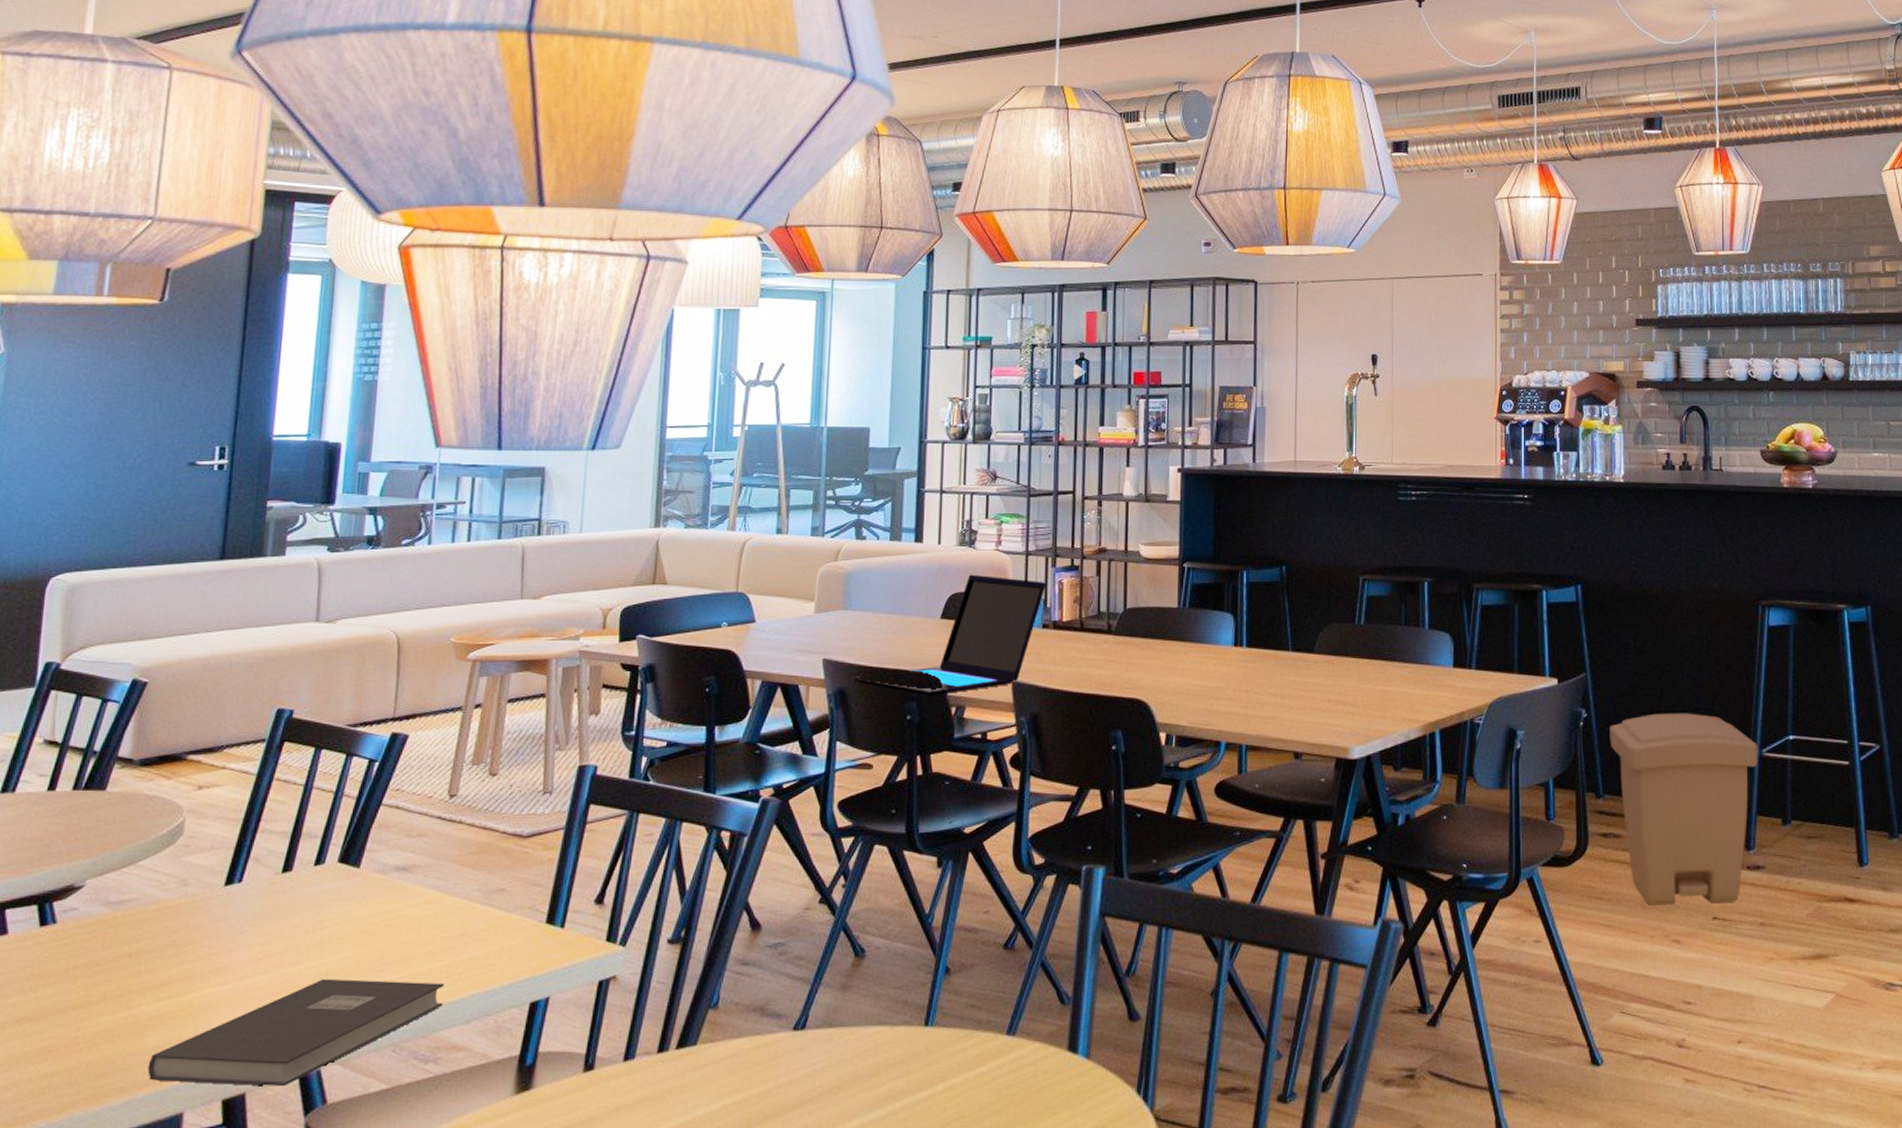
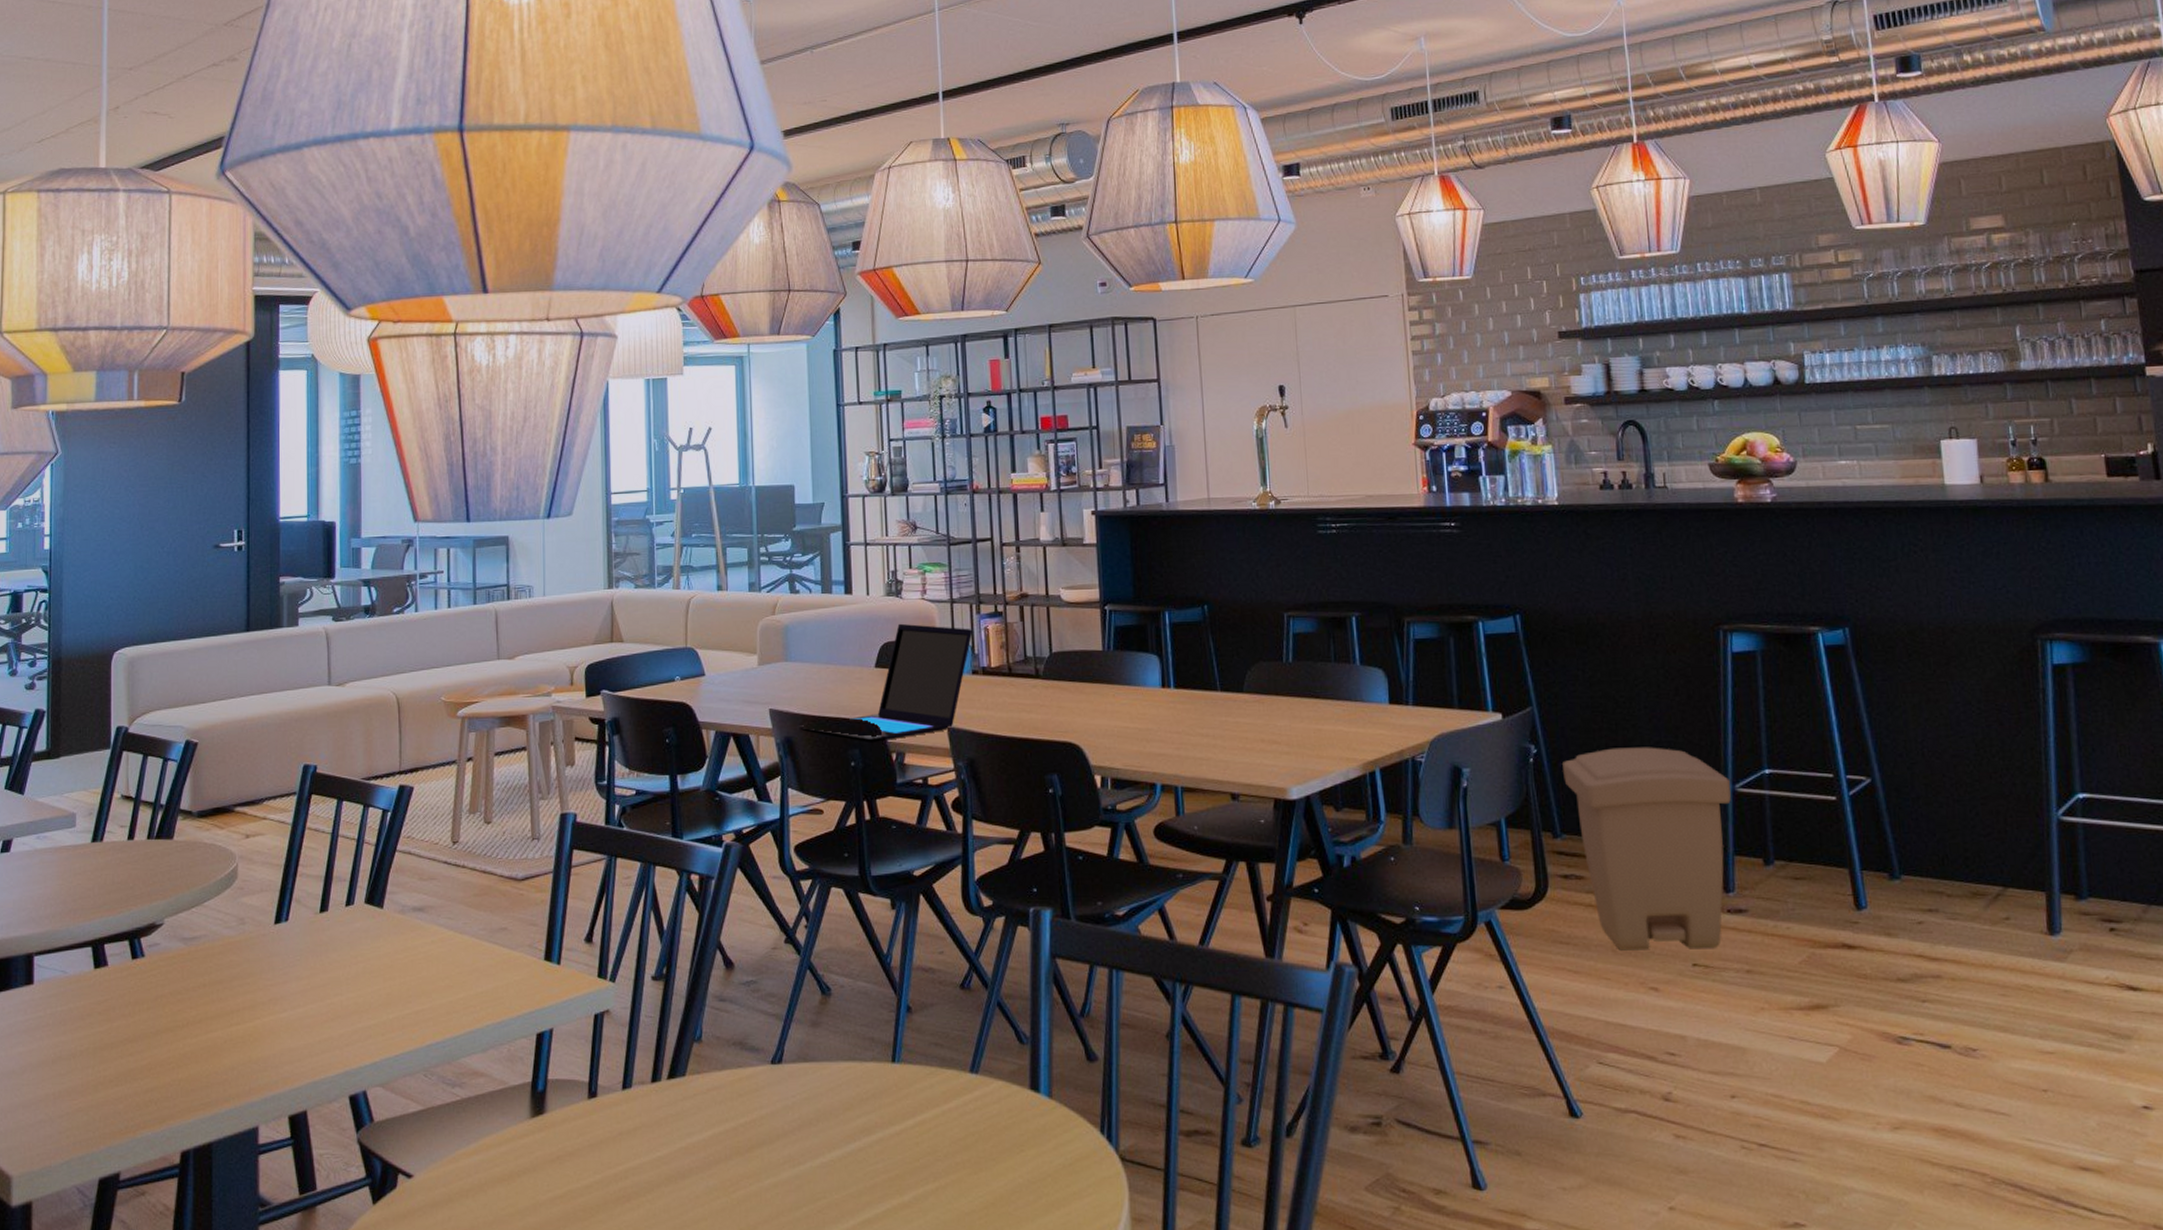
book: present [147,978,445,1087] -> none [227,1008,463,1106]

